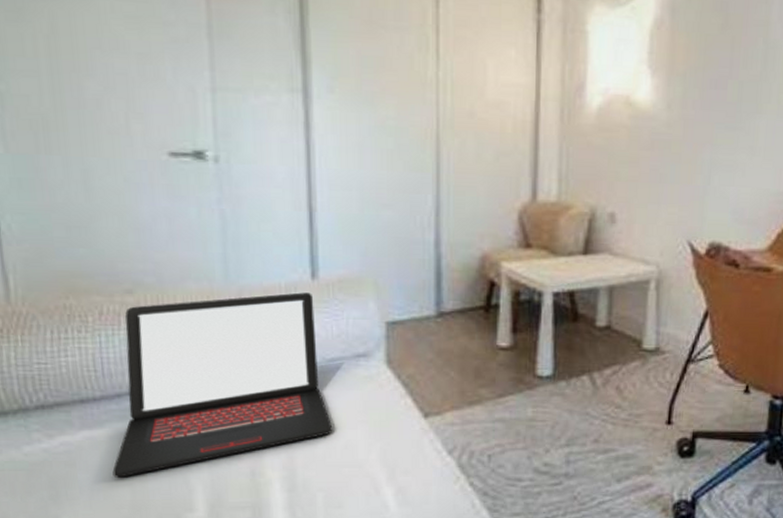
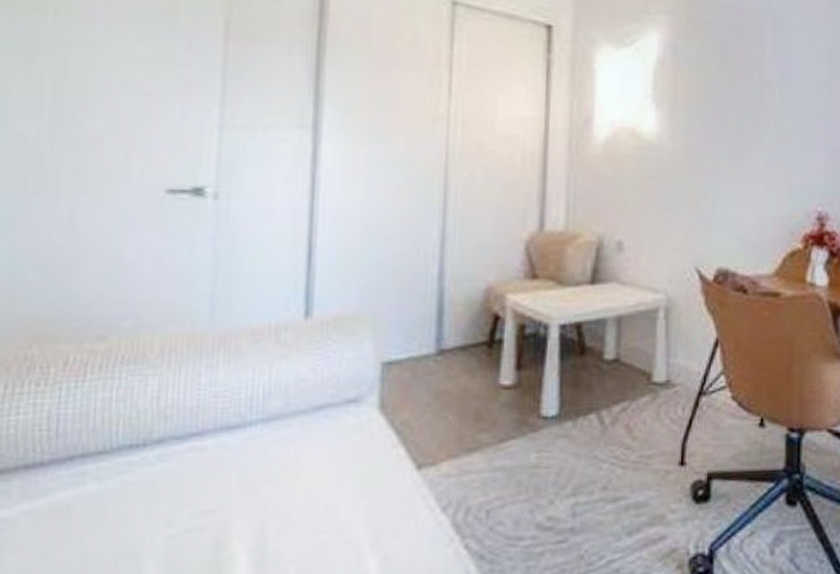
laptop: present [112,292,333,478] -> none [49,333,314,560]

